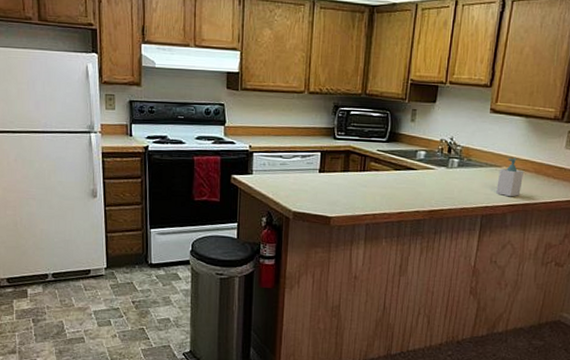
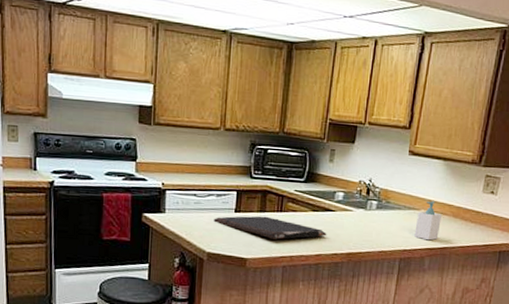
cutting board: none [299,175,409,198] -> present [213,216,327,240]

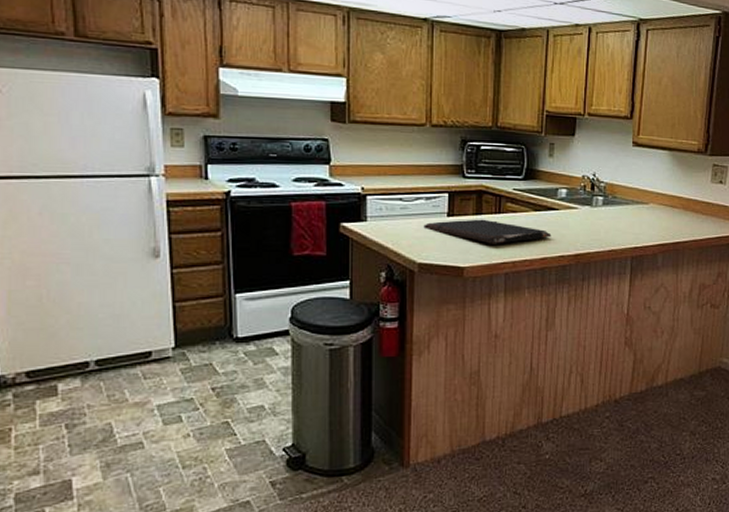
soap bottle: present [414,201,442,241] -> none [645,194,671,236]

